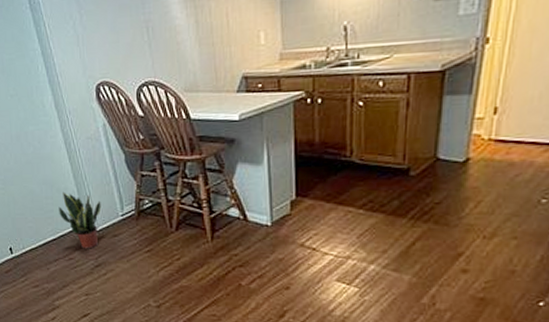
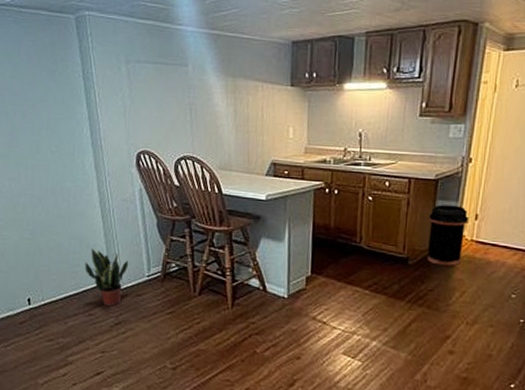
trash can: none [433,99,487,173] -> present [427,204,470,266]

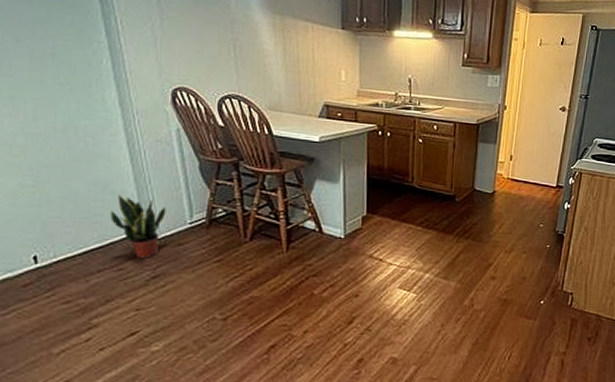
trash can: present [427,204,470,266] -> none [472,147,506,202]

